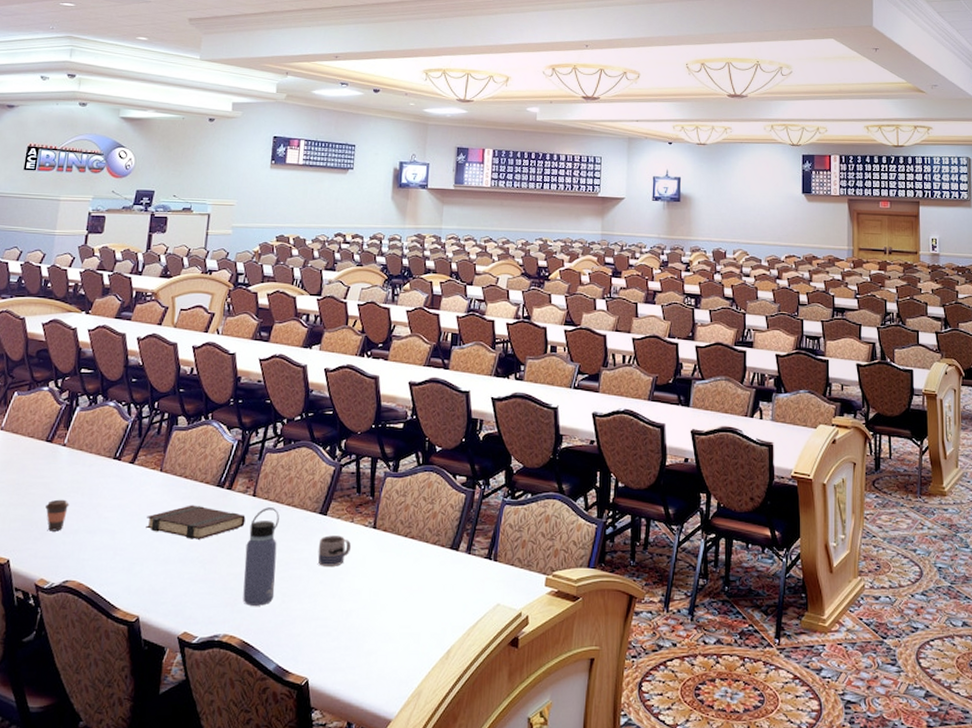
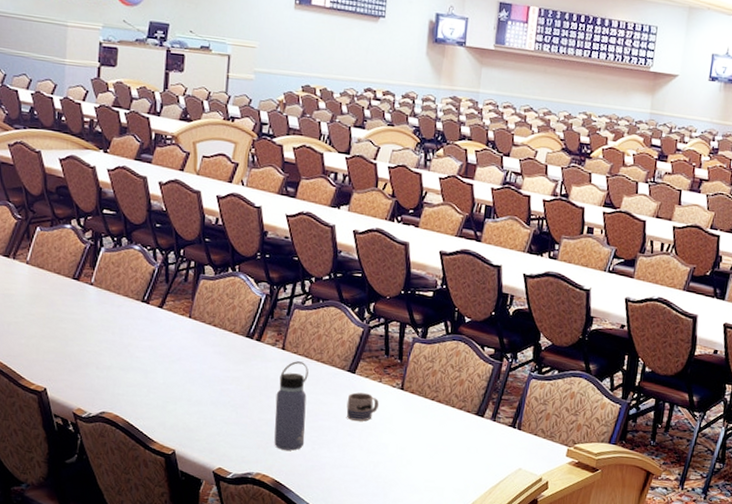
coffee cup: present [45,499,70,531] -> none [77,335,101,366]
book: present [146,505,246,540] -> none [177,352,275,386]

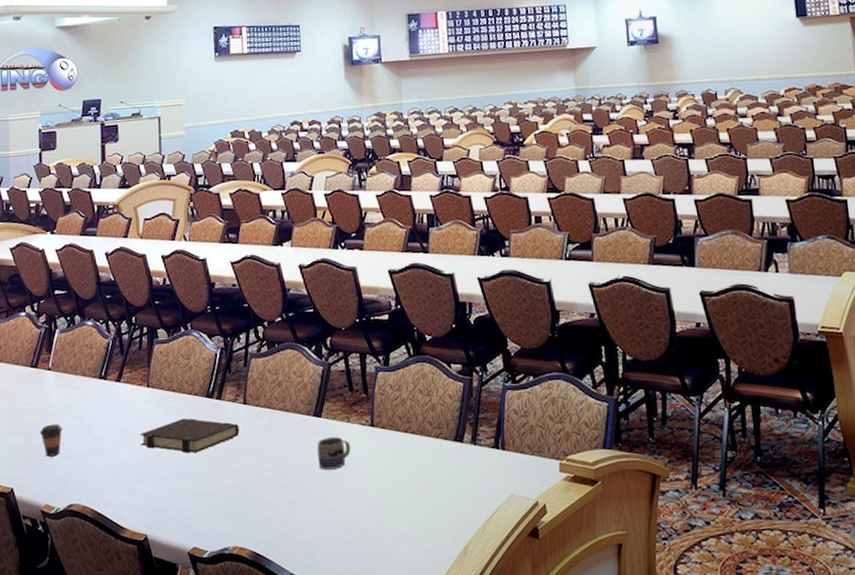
coffee cup: none [77,335,101,366] -> present [40,424,63,457]
book: none [177,352,275,386] -> present [140,418,239,453]
water bottle: present [274,361,308,451] -> none [243,414,279,516]

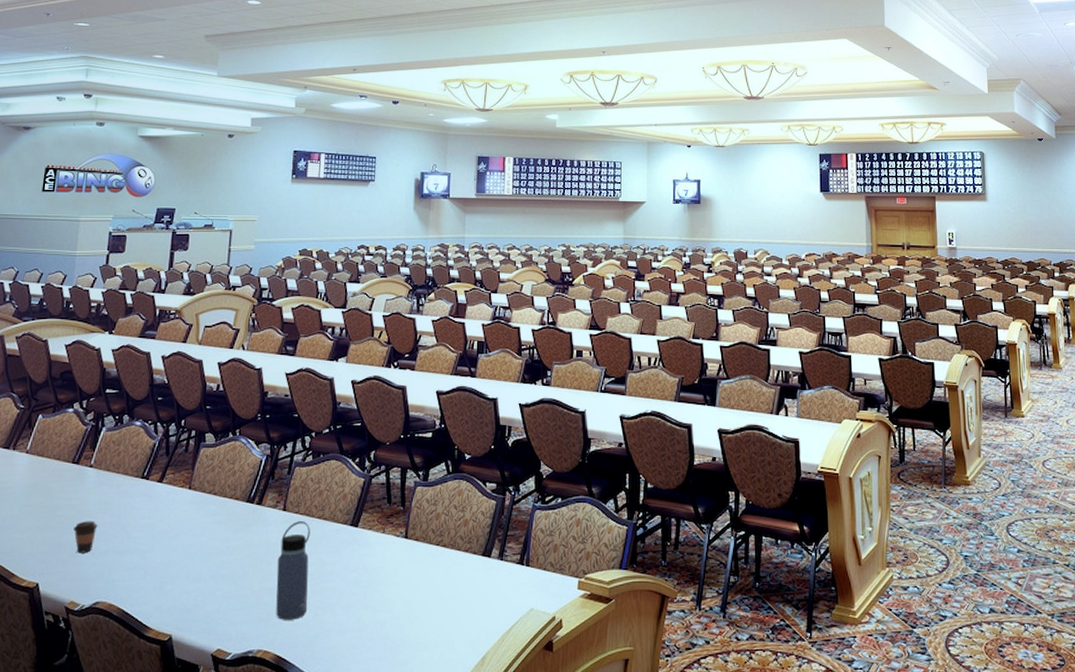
book: present [140,418,239,453] -> none [176,521,276,556]
water bottle: none [243,414,279,516] -> present [276,521,310,620]
mug: present [317,437,350,470] -> none [350,547,383,578]

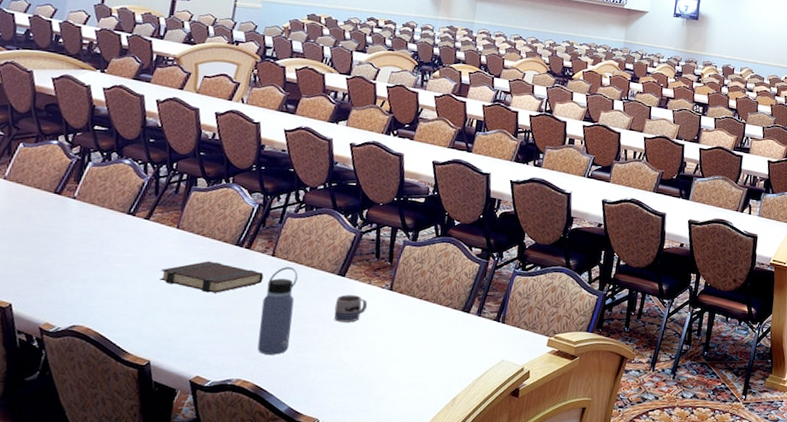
coffee cup: present [74,521,98,553] -> none [52,249,79,279]
book: none [176,521,276,556] -> present [160,261,264,293]
mug: none [350,547,383,578] -> present [334,295,367,322]

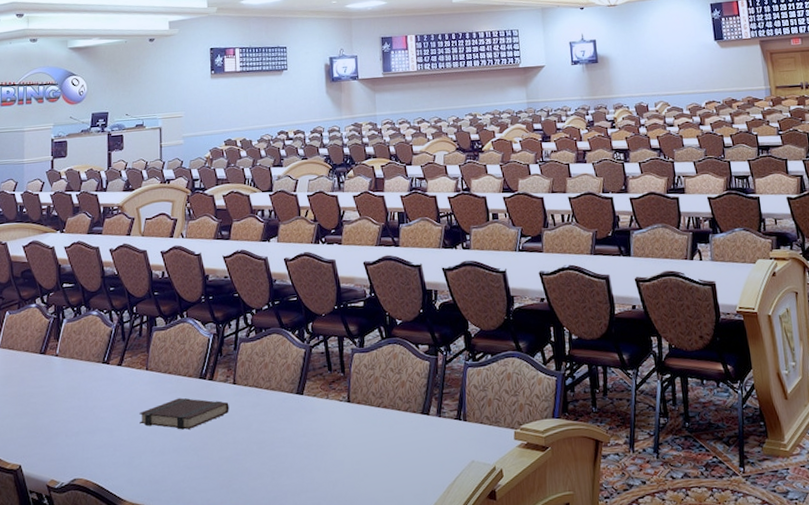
water bottle: present [257,267,298,355] -> none [232,393,265,485]
mug: present [334,295,367,322] -> none [299,412,329,442]

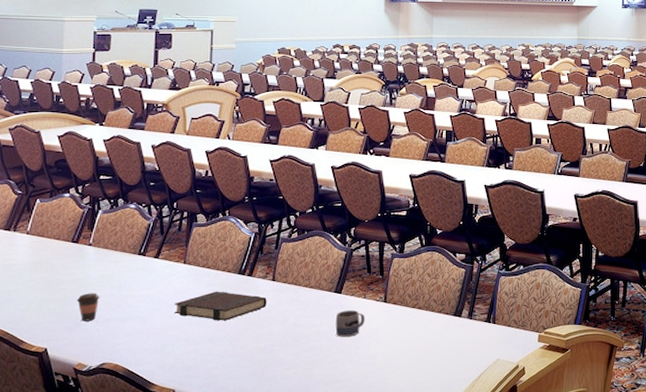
coffee cup: none [47,405,68,436] -> present [77,293,100,321]
mug: none [299,412,329,442] -> present [335,310,365,337]

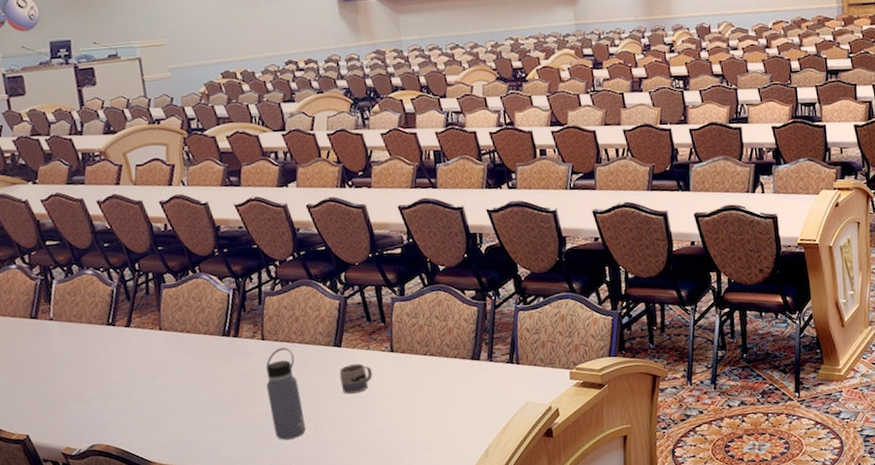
coffee cup: present [77,293,100,321] -> none [50,371,75,403]
book: present [174,291,267,321] -> none [158,356,261,389]
water bottle: none [269,290,298,374] -> present [266,347,306,440]

